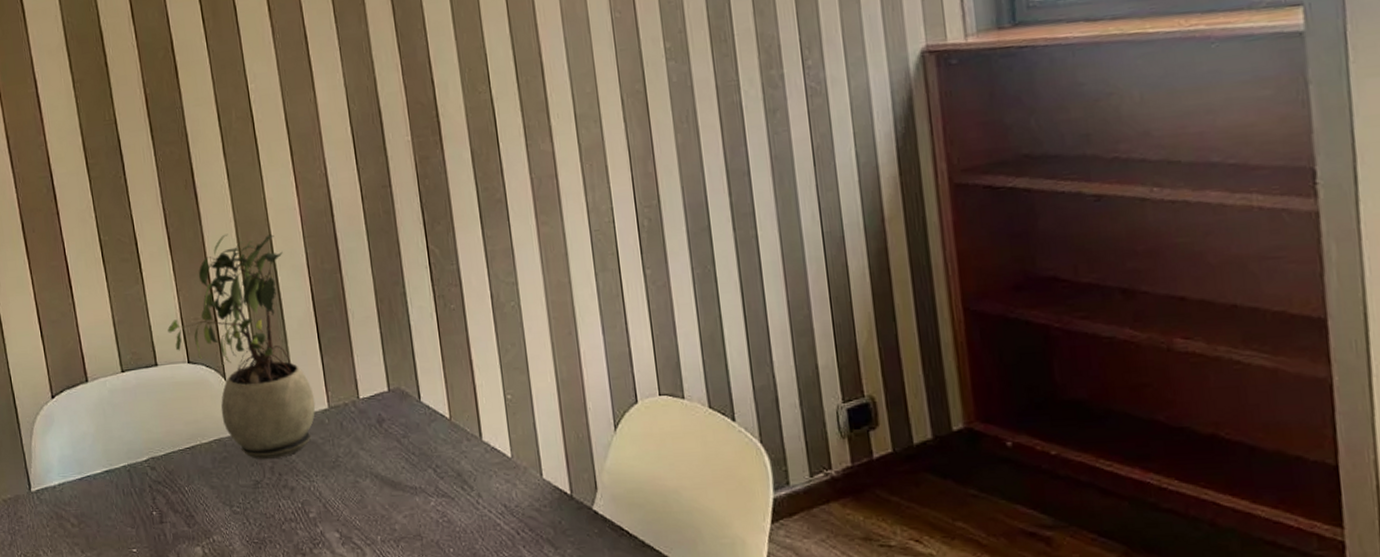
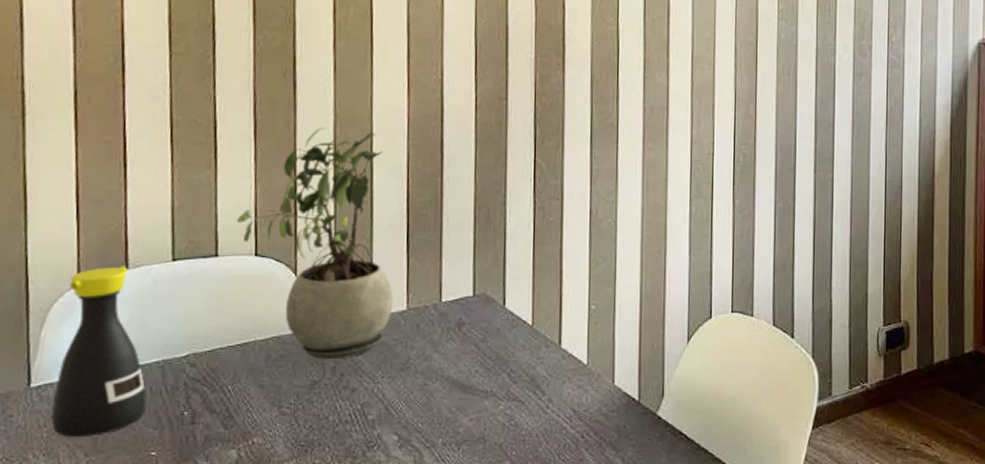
bottle: none [45,379,122,535] -> present [52,266,147,437]

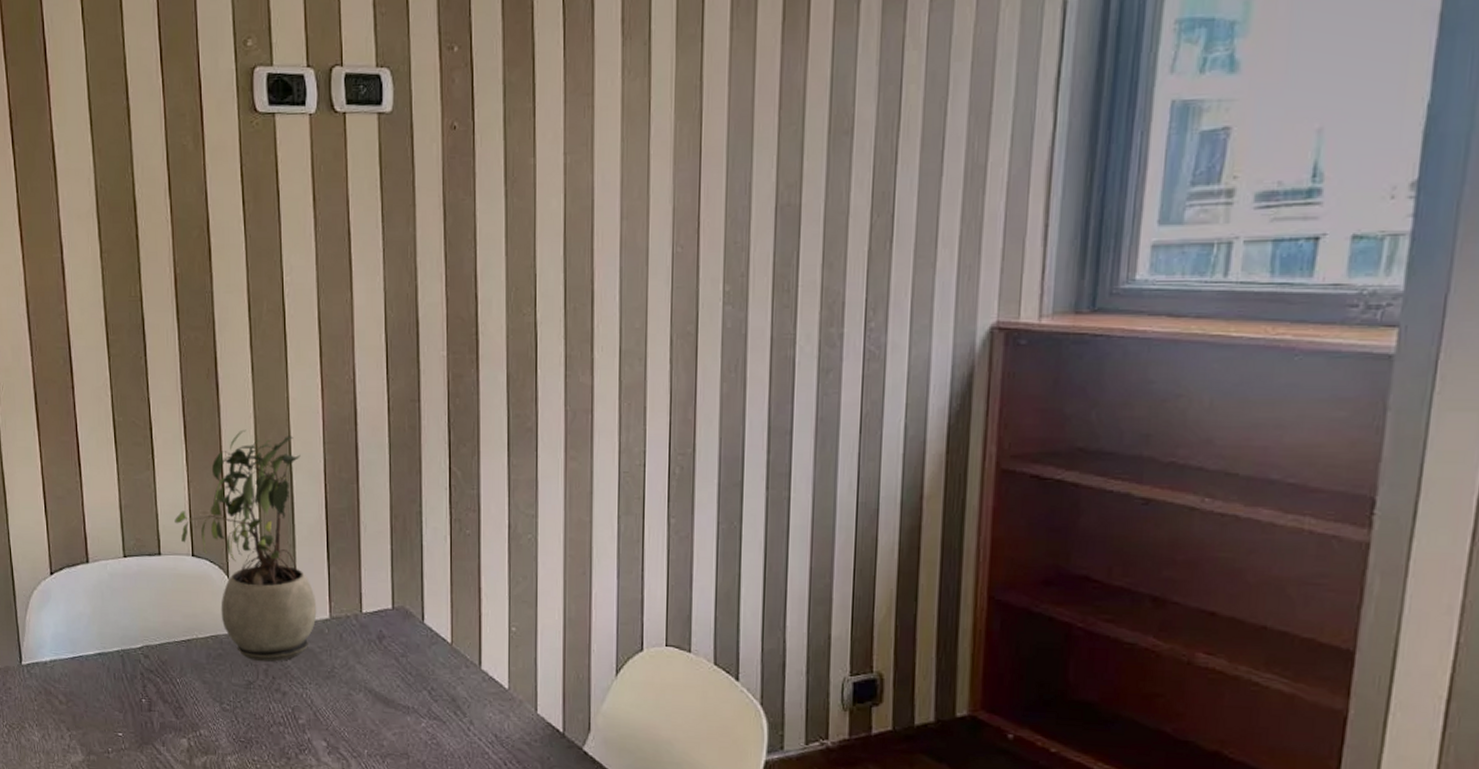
bottle: present [52,266,147,437] -> none [39,559,112,713]

